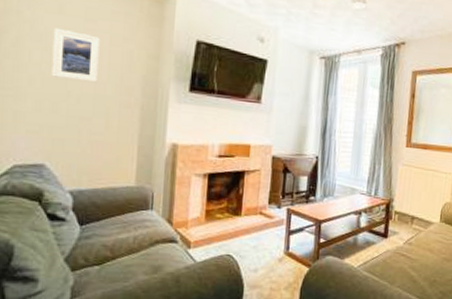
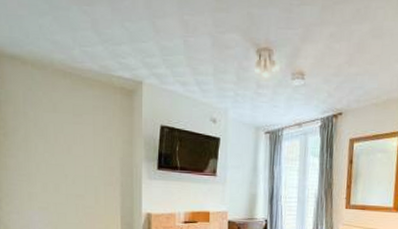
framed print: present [51,27,100,83] -> none [51,123,87,167]

